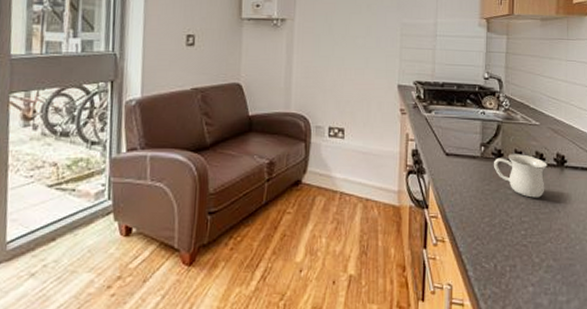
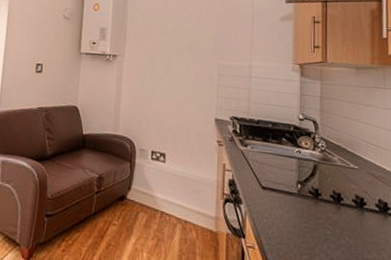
mug: present [494,154,547,198] -> none [311,194,369,243]

